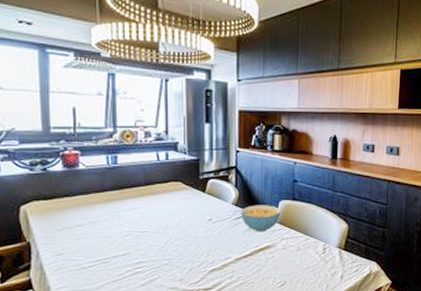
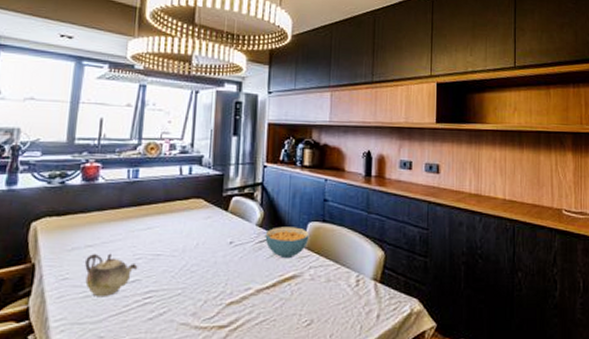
teapot: none [77,231,126,269] -> present [85,253,138,297]

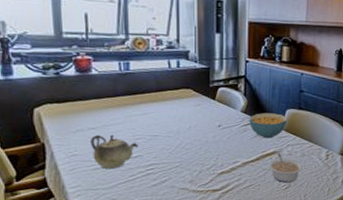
legume: none [286,277,328,317] -> present [268,152,303,182]

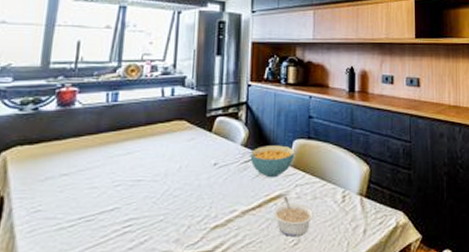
teapot: present [90,134,139,169] -> none [59,181,117,229]

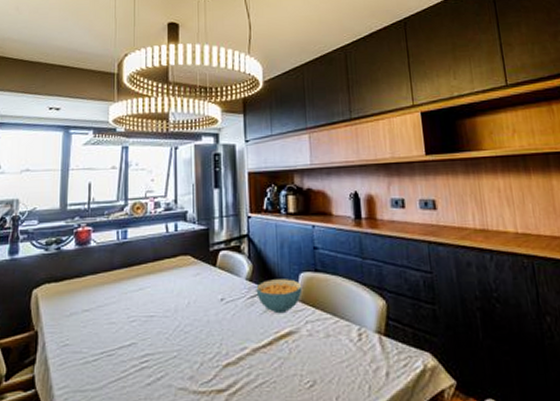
legume: present [273,195,315,237] -> none [284,333,330,377]

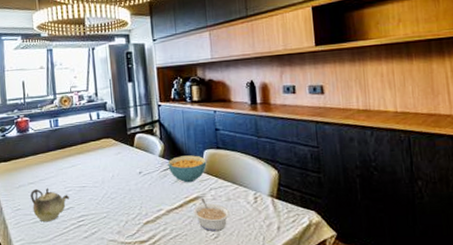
teapot: none [83,317,133,363] -> present [30,188,70,222]
legume: none [284,333,330,377] -> present [193,197,230,231]

